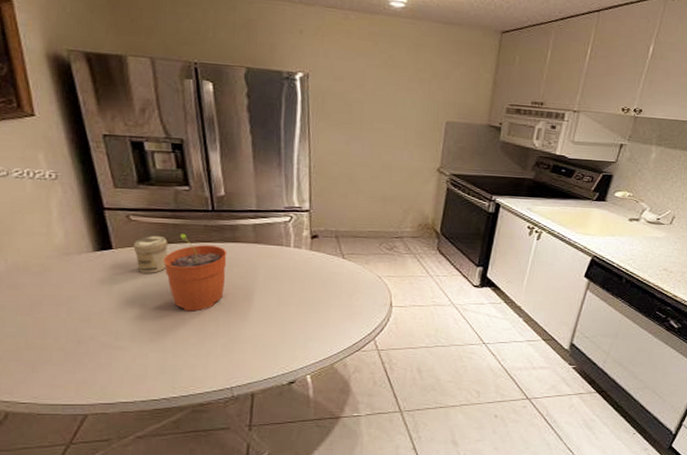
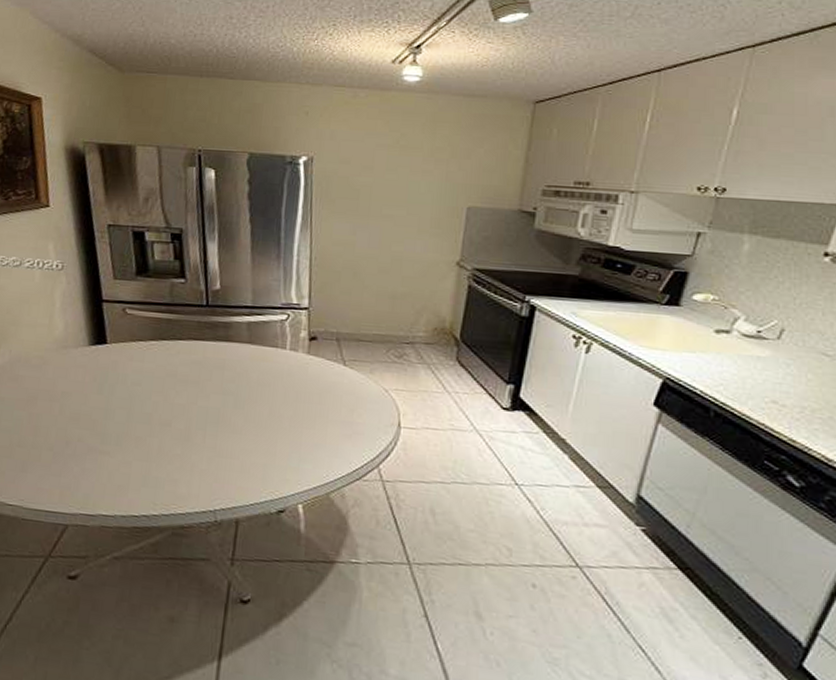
jar: present [133,236,168,273] -> none [126,331,160,372]
plant pot: present [163,233,227,312] -> none [154,329,219,418]

